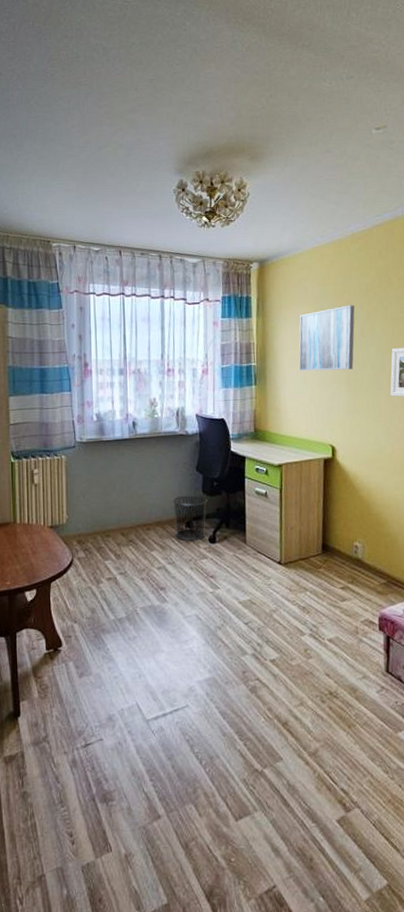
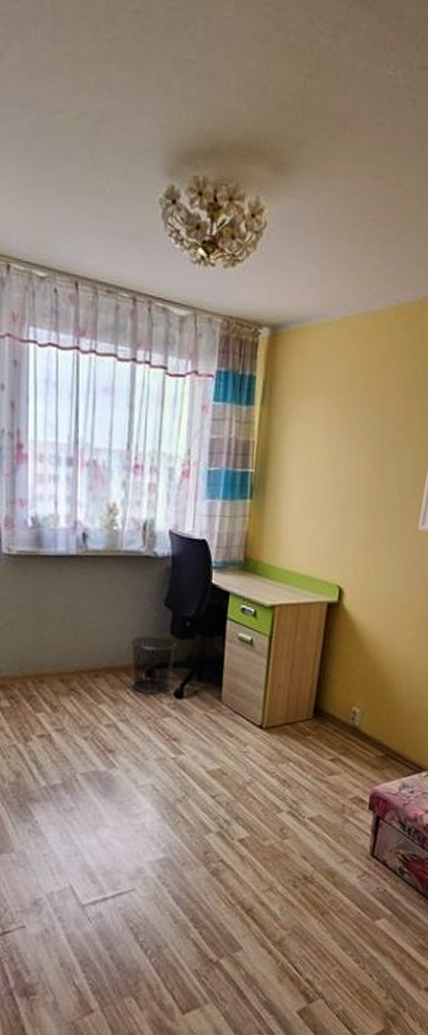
wall art: present [299,305,355,372] -> none [310,404,388,491]

